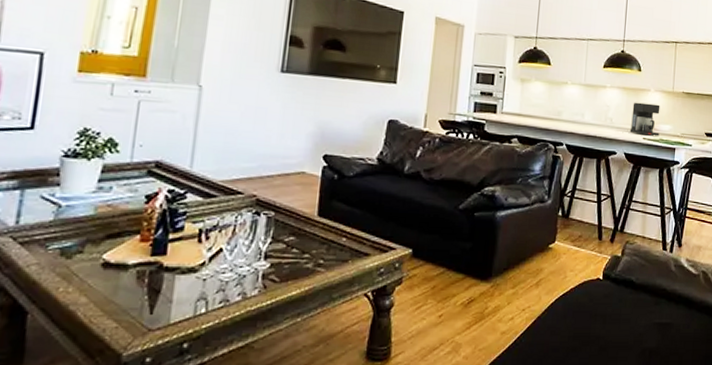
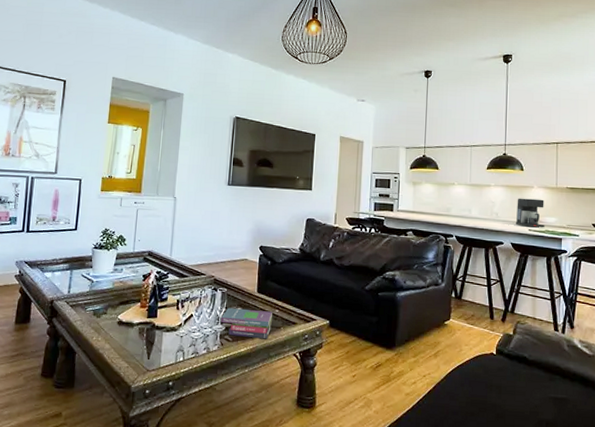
books: none [265,237,338,277] -> present [221,307,272,340]

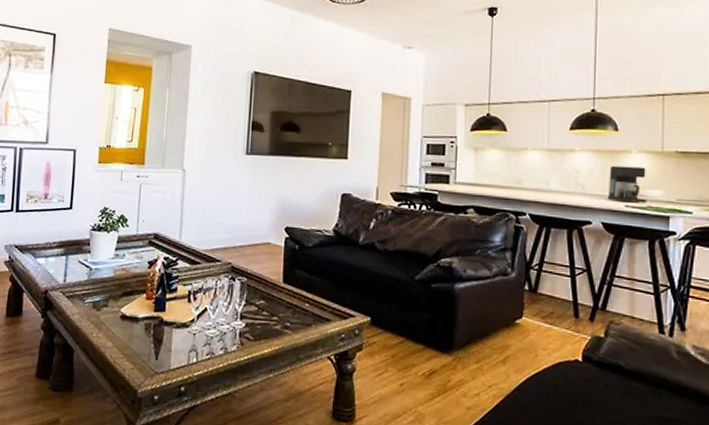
books: present [221,307,272,340] -> none [240,300,301,339]

